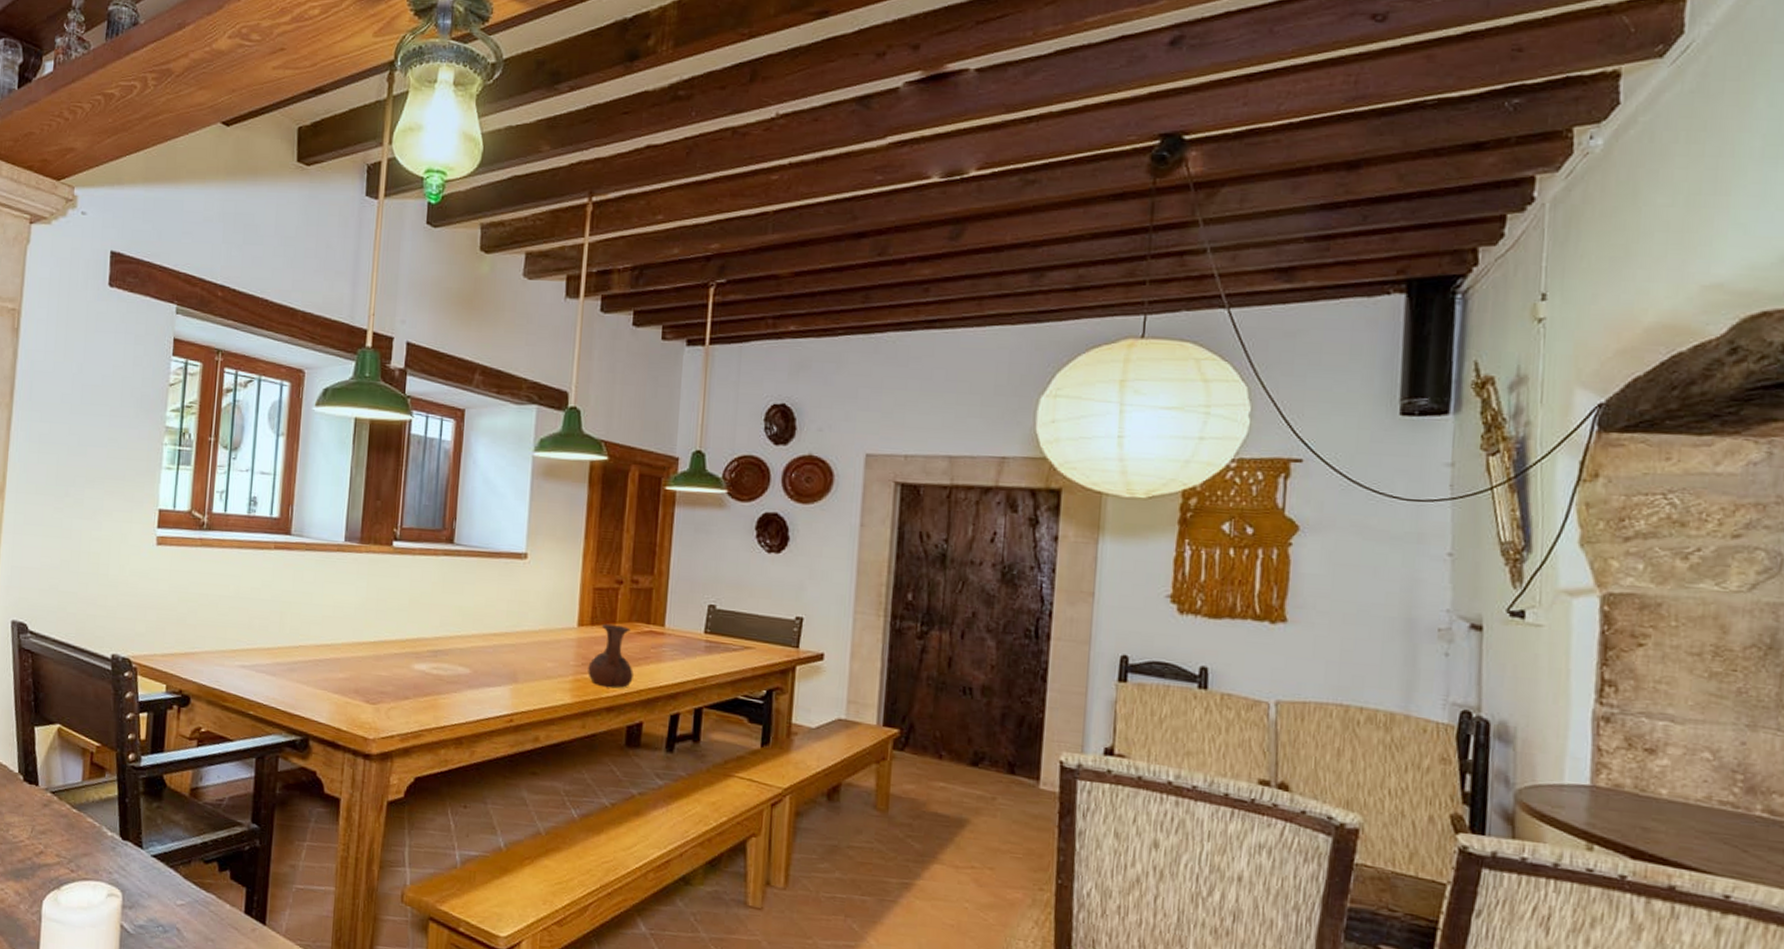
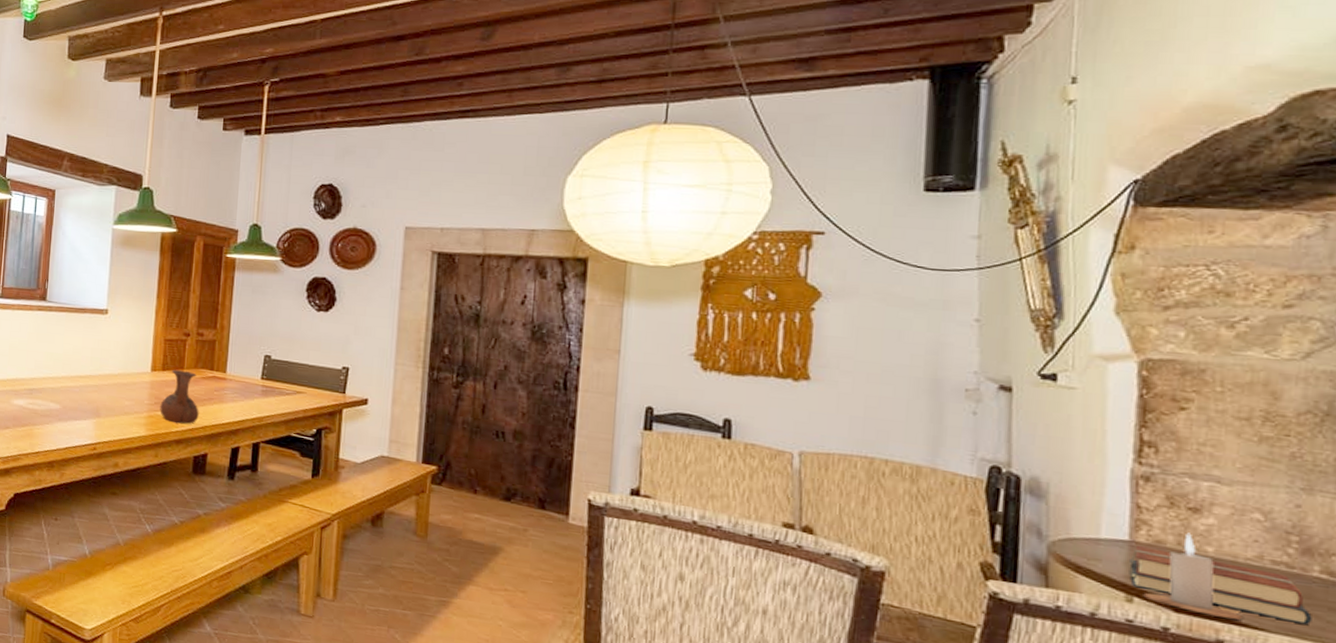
books: none [1589,791,1754,867] -> present [1128,546,1312,626]
candle: none [1602,775,1692,864] -> present [1143,533,1243,620]

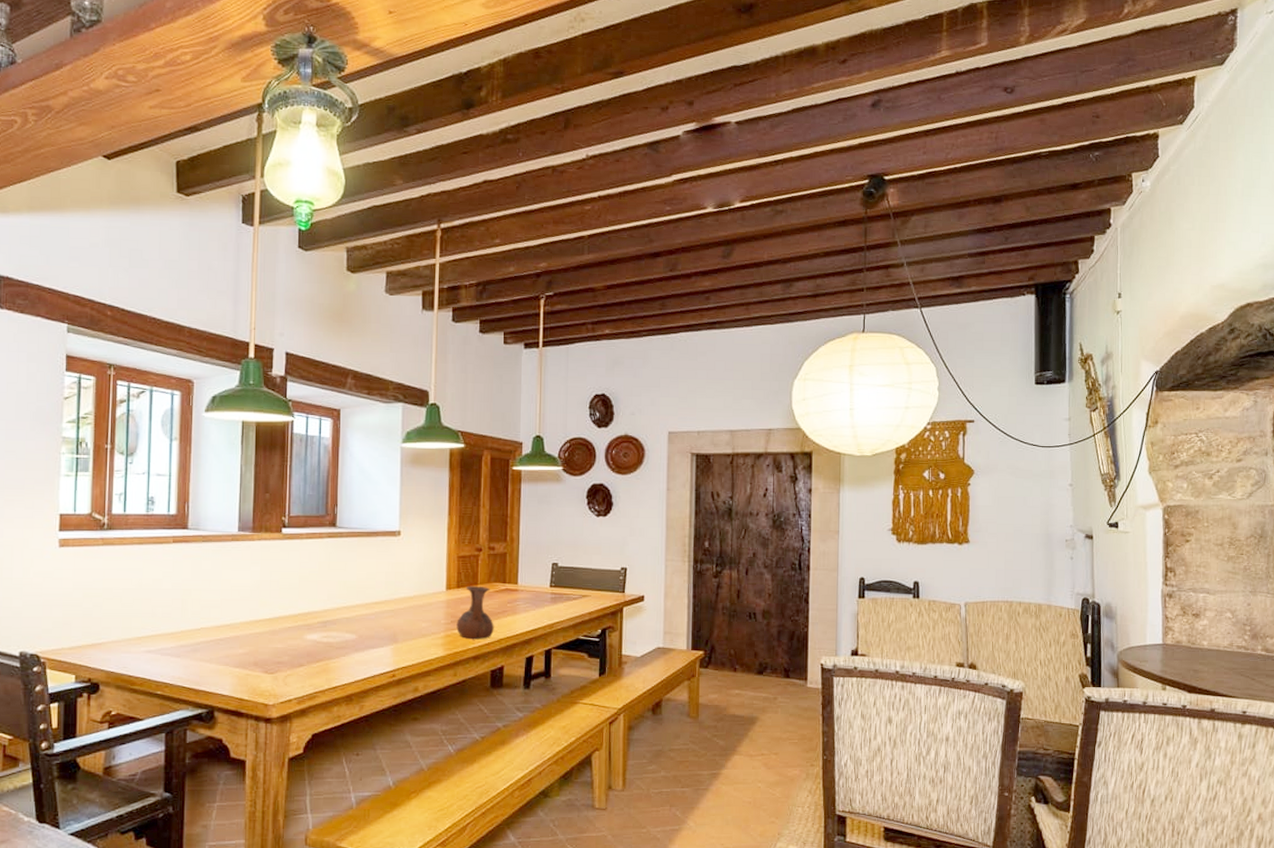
books: present [1128,546,1312,626] -> none [1163,647,1258,690]
candle: present [1143,533,1243,620] -> none [1171,633,1224,692]

